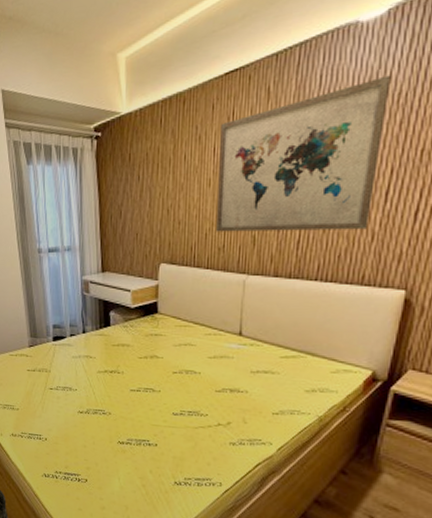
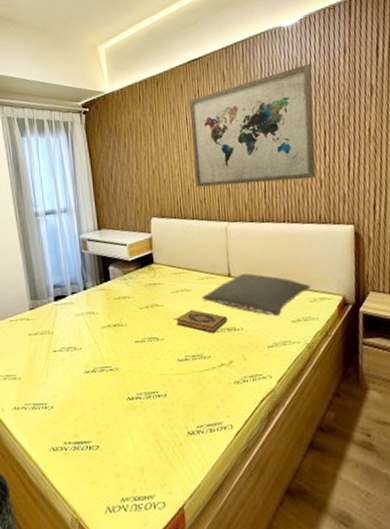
hardback book: none [175,365,231,392] -> present [176,309,227,333]
pillow: none [206,334,335,383] -> present [202,273,311,316]

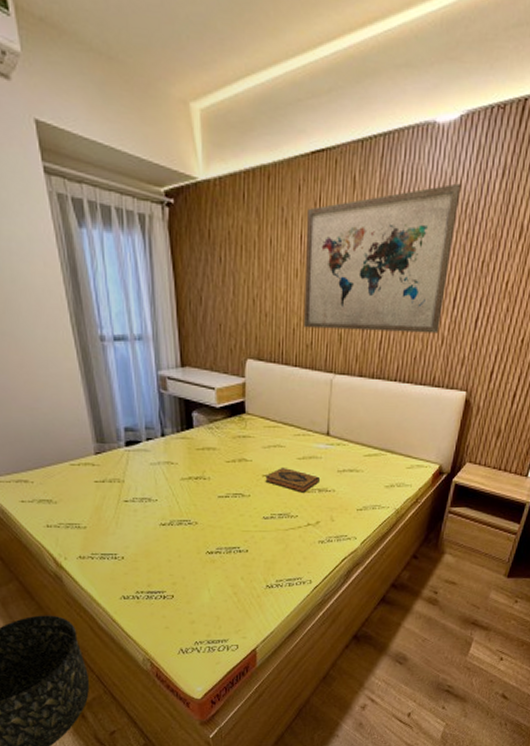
pillow: present [202,273,311,316] -> none [295,434,410,480]

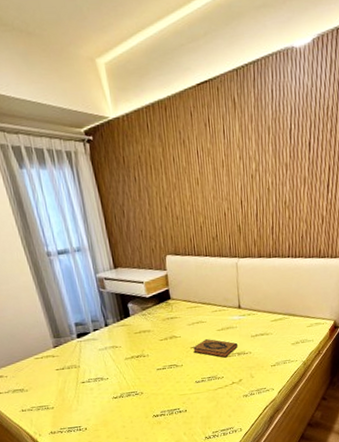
wall art: present [304,183,461,334] -> none [200,93,321,224]

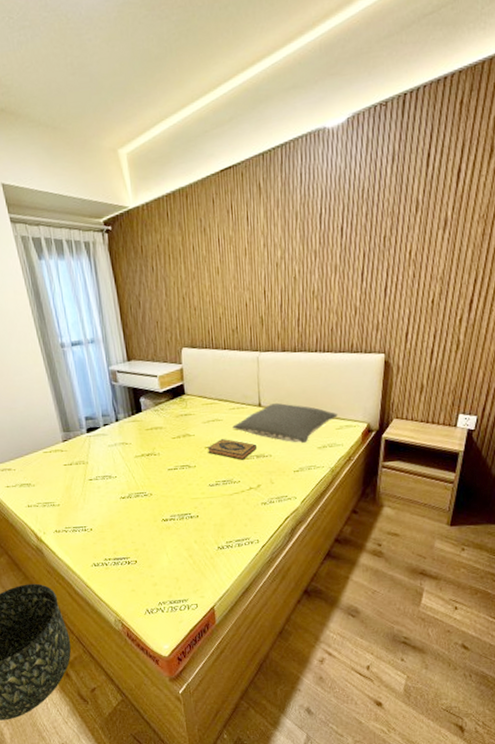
pillow: none [215,305,308,341] -> present [232,403,338,443]

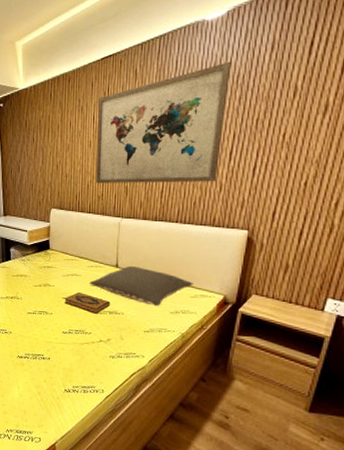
wall art: none [222,174,356,316] -> present [96,61,232,184]

